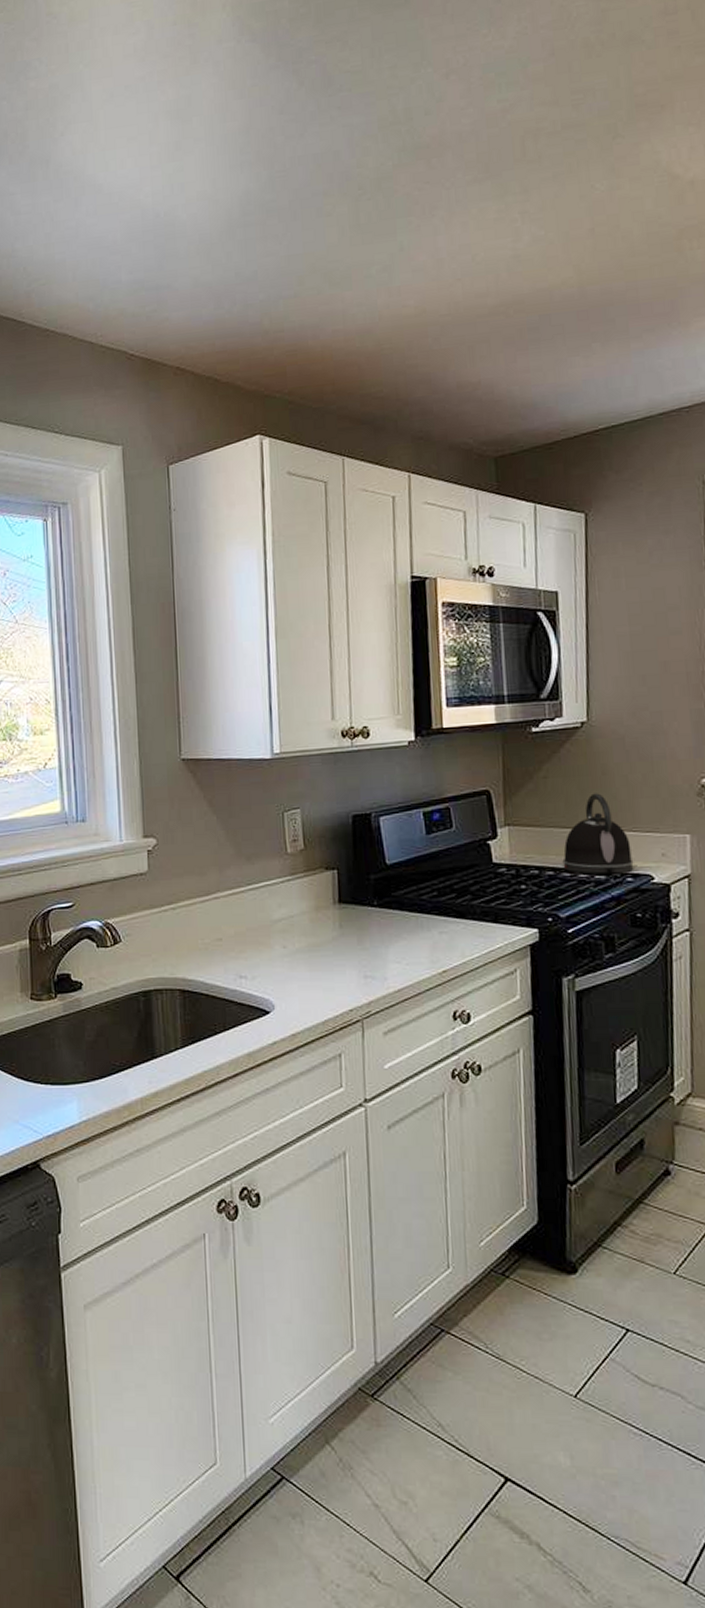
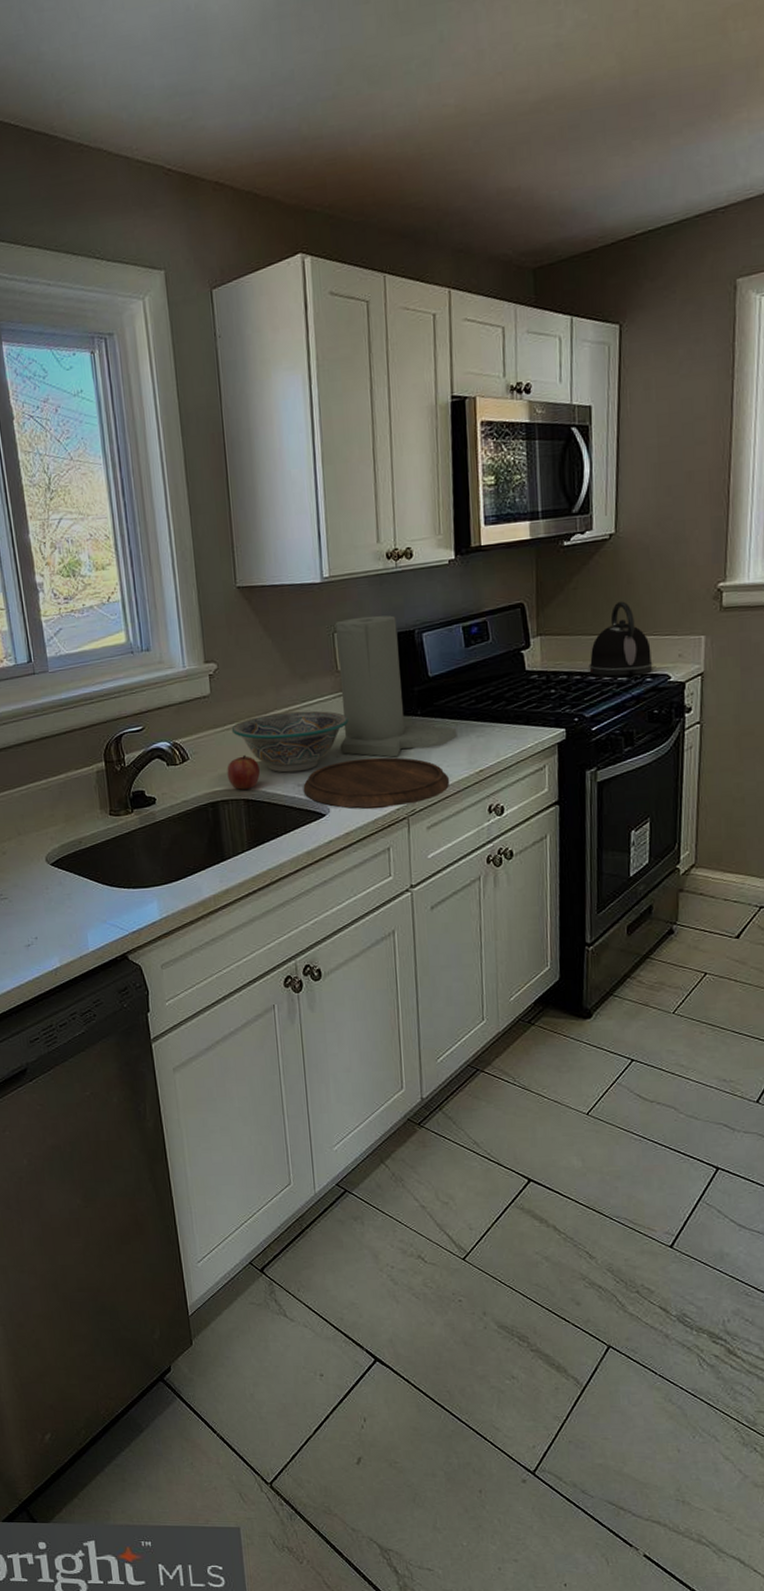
fruit: none [162,939,199,979] -> present [227,754,261,790]
bowl: none [169,895,298,962] -> present [231,710,349,773]
cutting board: none [245,950,410,1007] -> present [303,757,450,809]
paper towel: none [286,795,418,951] -> present [336,615,457,758]

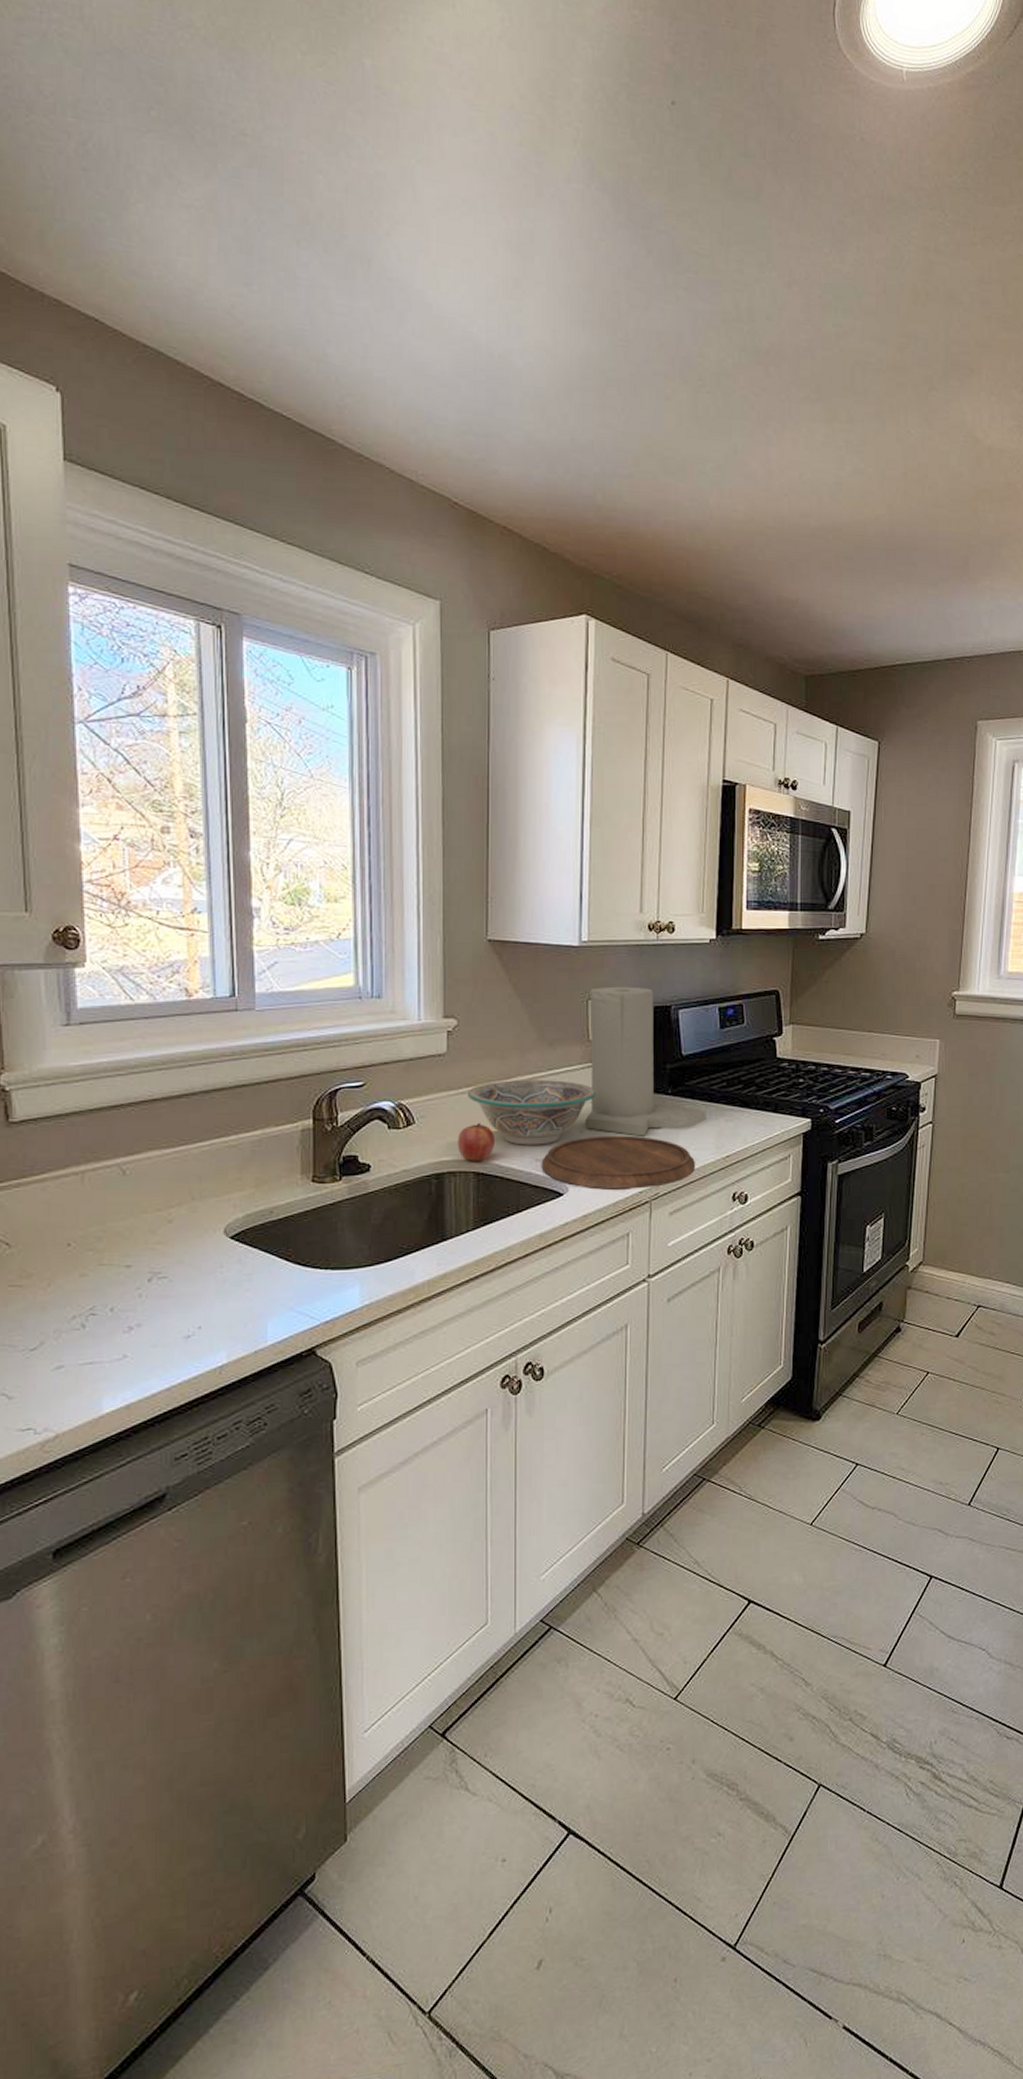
kettle: present [589,601,653,677] -> none [836,999,894,1072]

